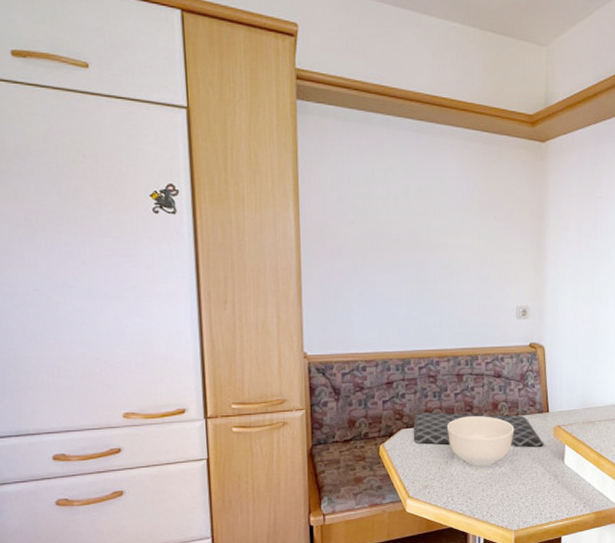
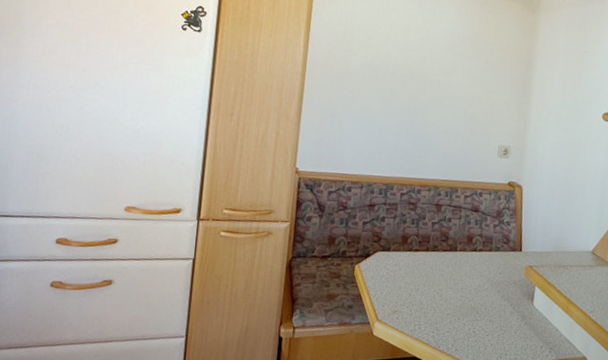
placemat: present [414,412,544,447] -> none [389,237,515,285]
bowl: present [446,416,515,467] -> none [421,246,487,299]

